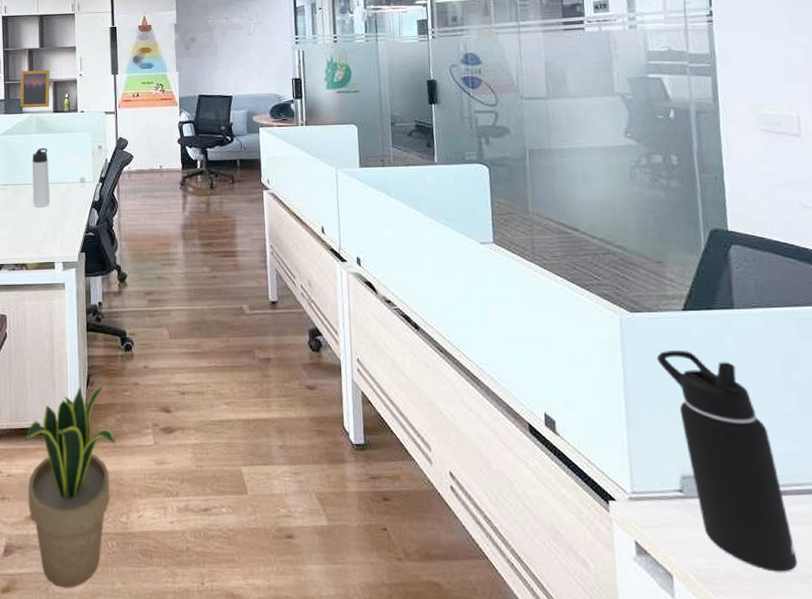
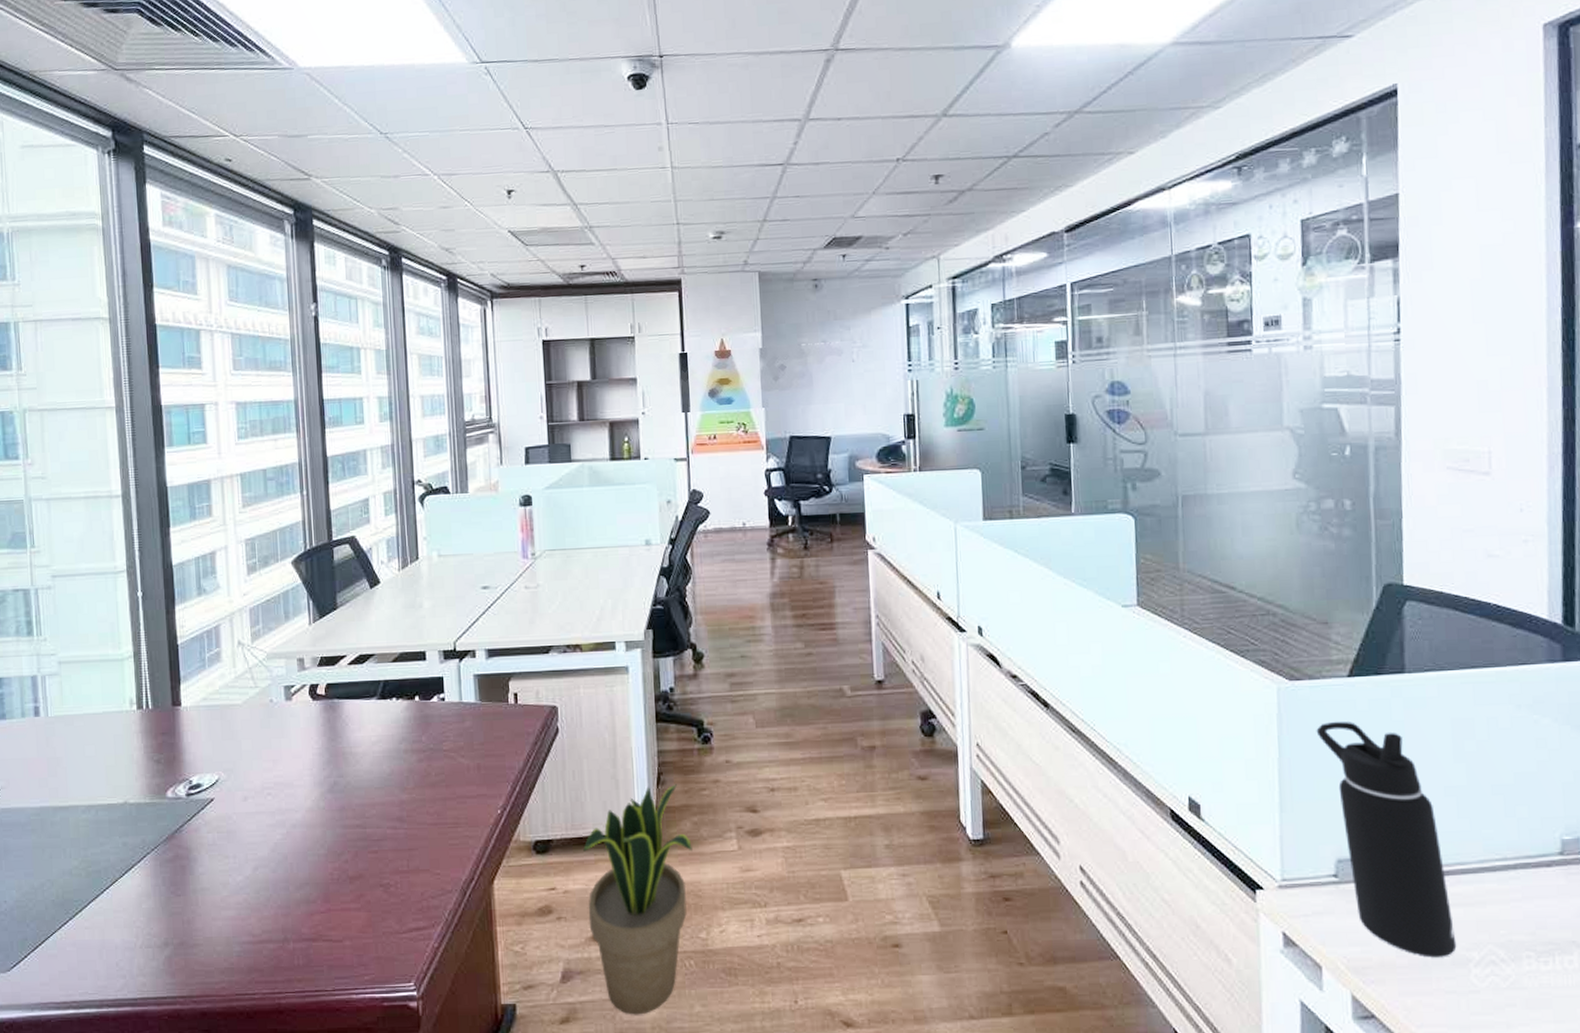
picture frame: present [20,70,50,108] -> none [567,407,605,455]
thermos bottle: present [32,147,50,207] -> none [584,503,608,577]

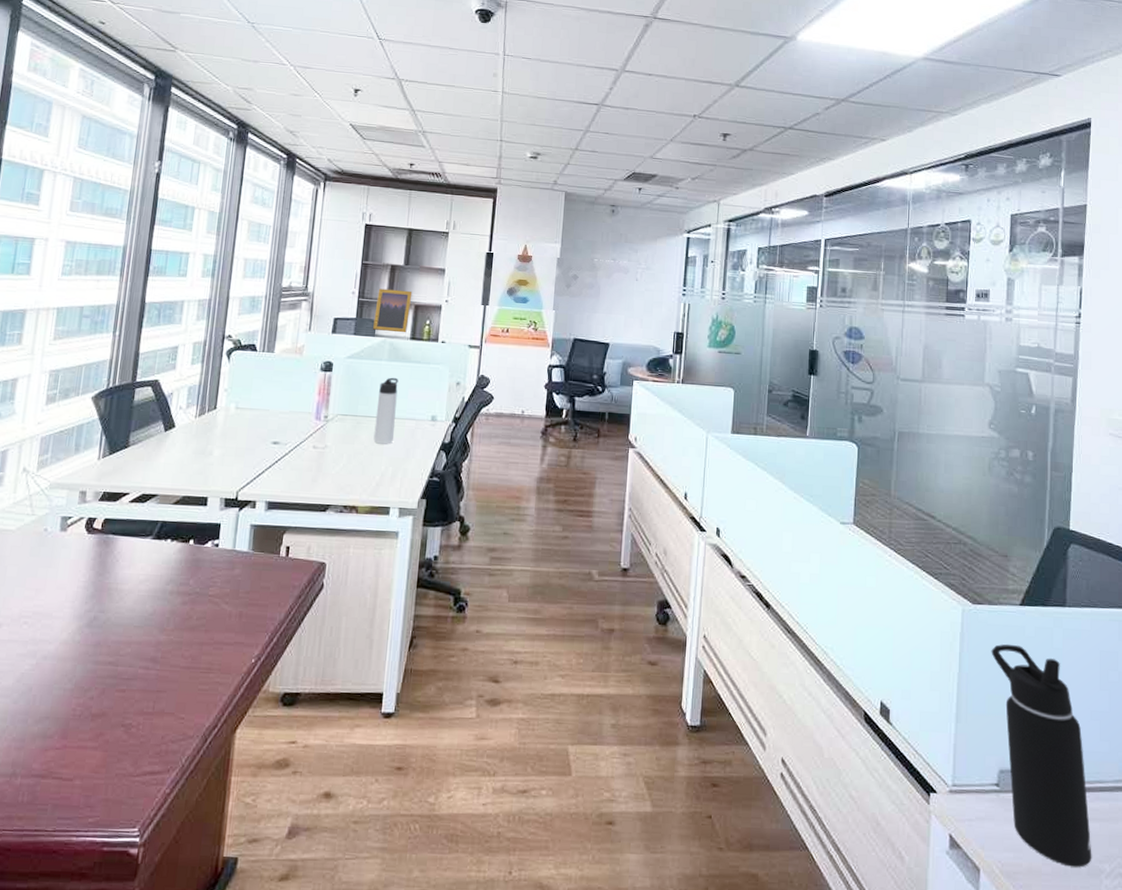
picture frame: none [567,407,605,455] -> present [373,288,413,333]
potted plant: present [583,784,692,1015] -> none [323,648,434,877]
thermos bottle: none [584,503,608,577] -> present [373,377,399,445]

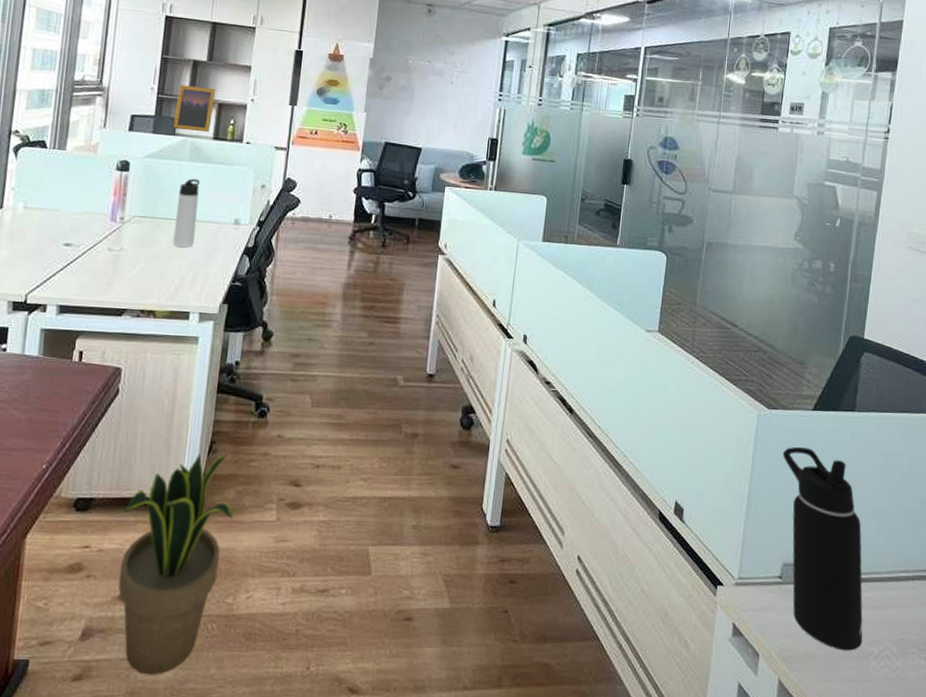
potted plant: none [323,648,434,877] -> present [118,453,233,675]

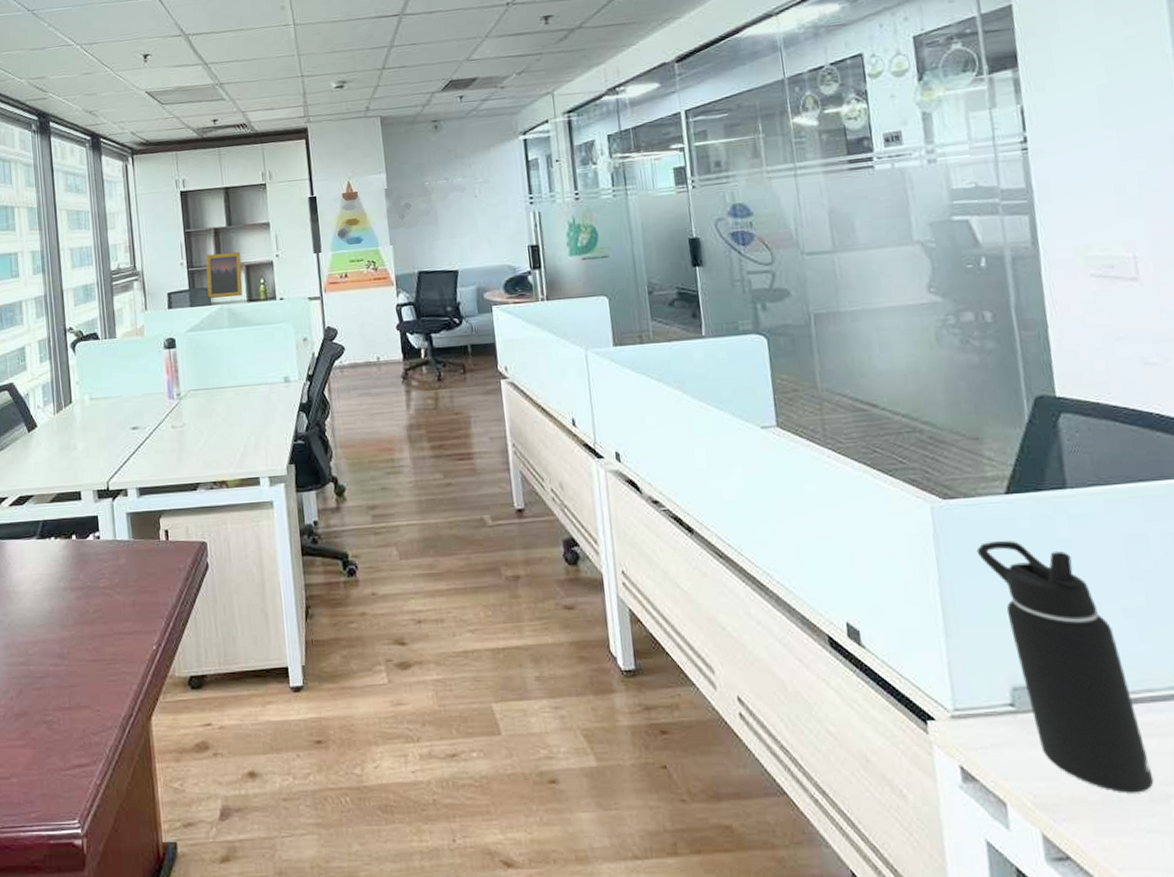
potted plant: present [118,453,233,675] -> none [236,617,343,854]
thermos bottle: present [173,178,200,248] -> none [226,343,250,414]

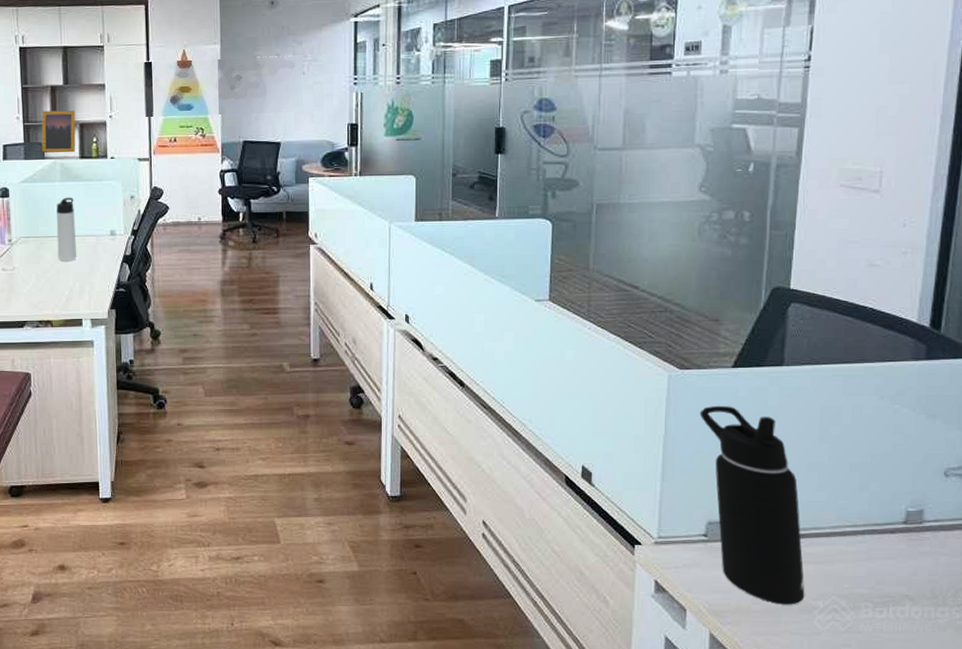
thermos bottle: none [226,343,250,414] -> present [56,197,76,262]

